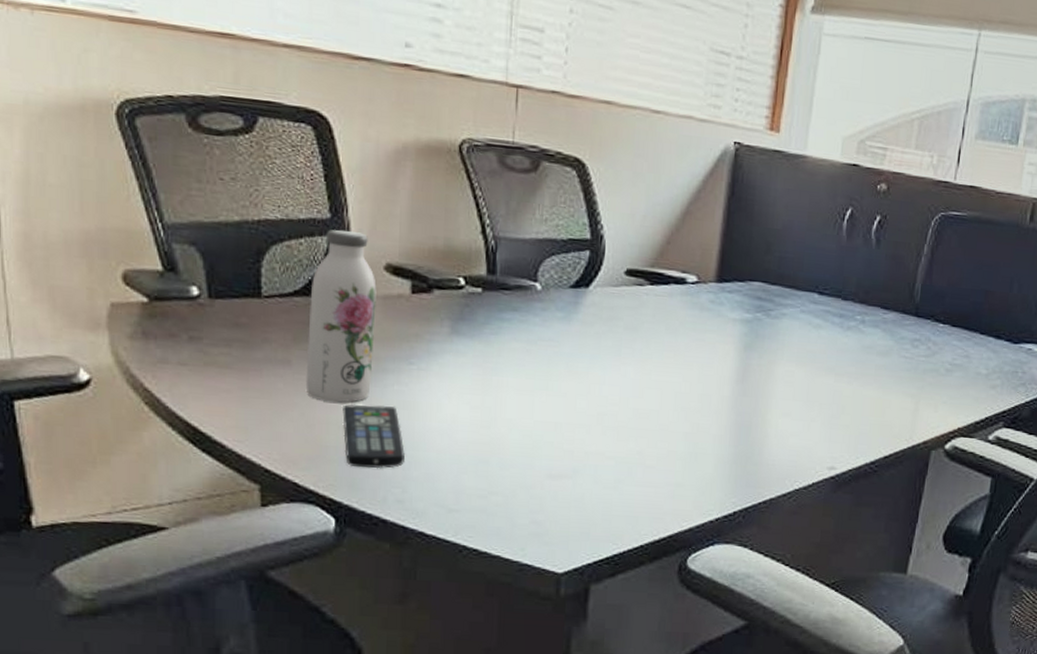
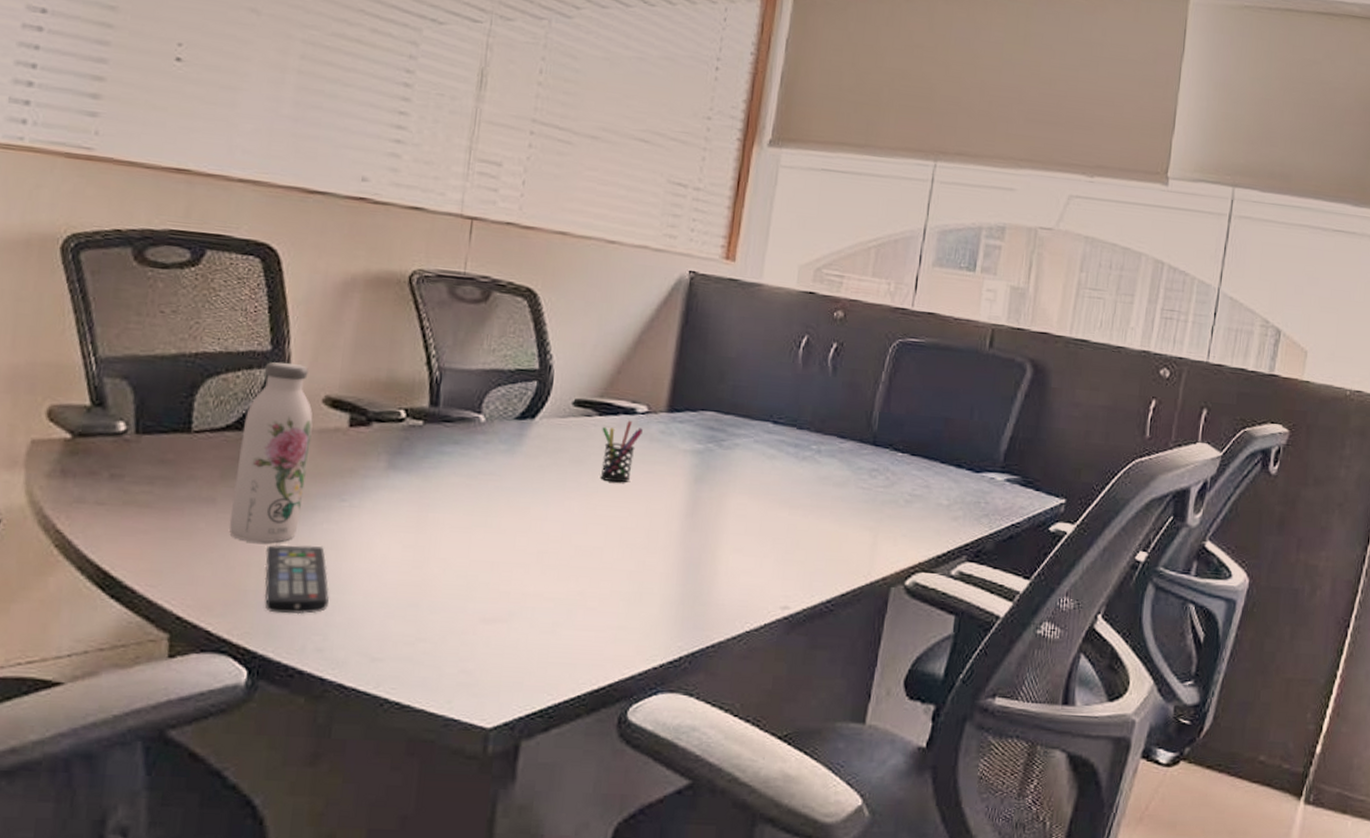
pen holder: none [654,290,693,350] -> present [600,420,643,483]

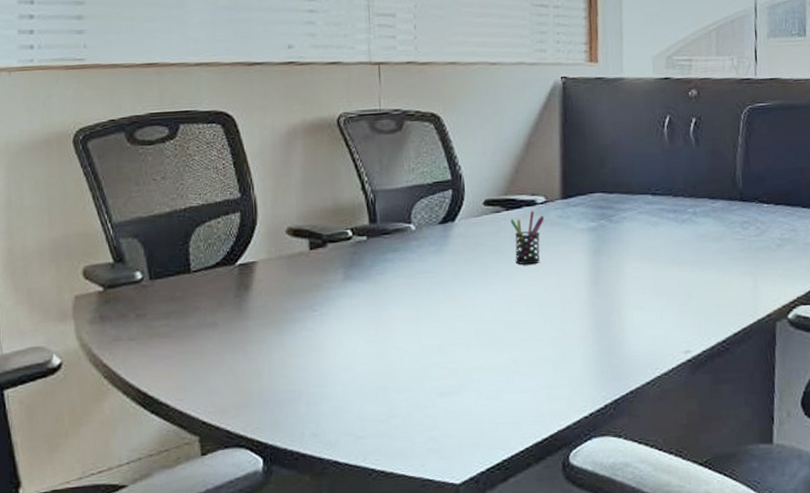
water bottle: present [229,362,313,543] -> none [229,205,283,354]
remote control: present [264,544,329,615] -> none [262,350,316,410]

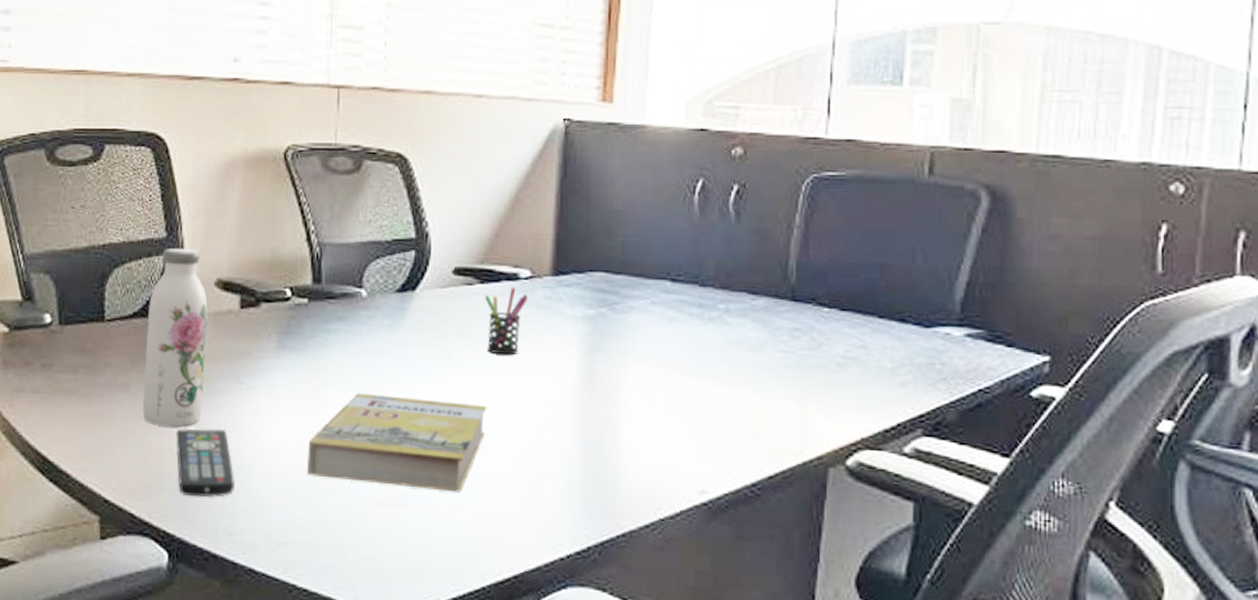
water bottle: none [229,205,283,354] -> present [142,248,208,427]
remote control: none [262,350,316,410] -> present [176,428,234,498]
book: none [376,305,519,379] -> present [307,392,487,493]

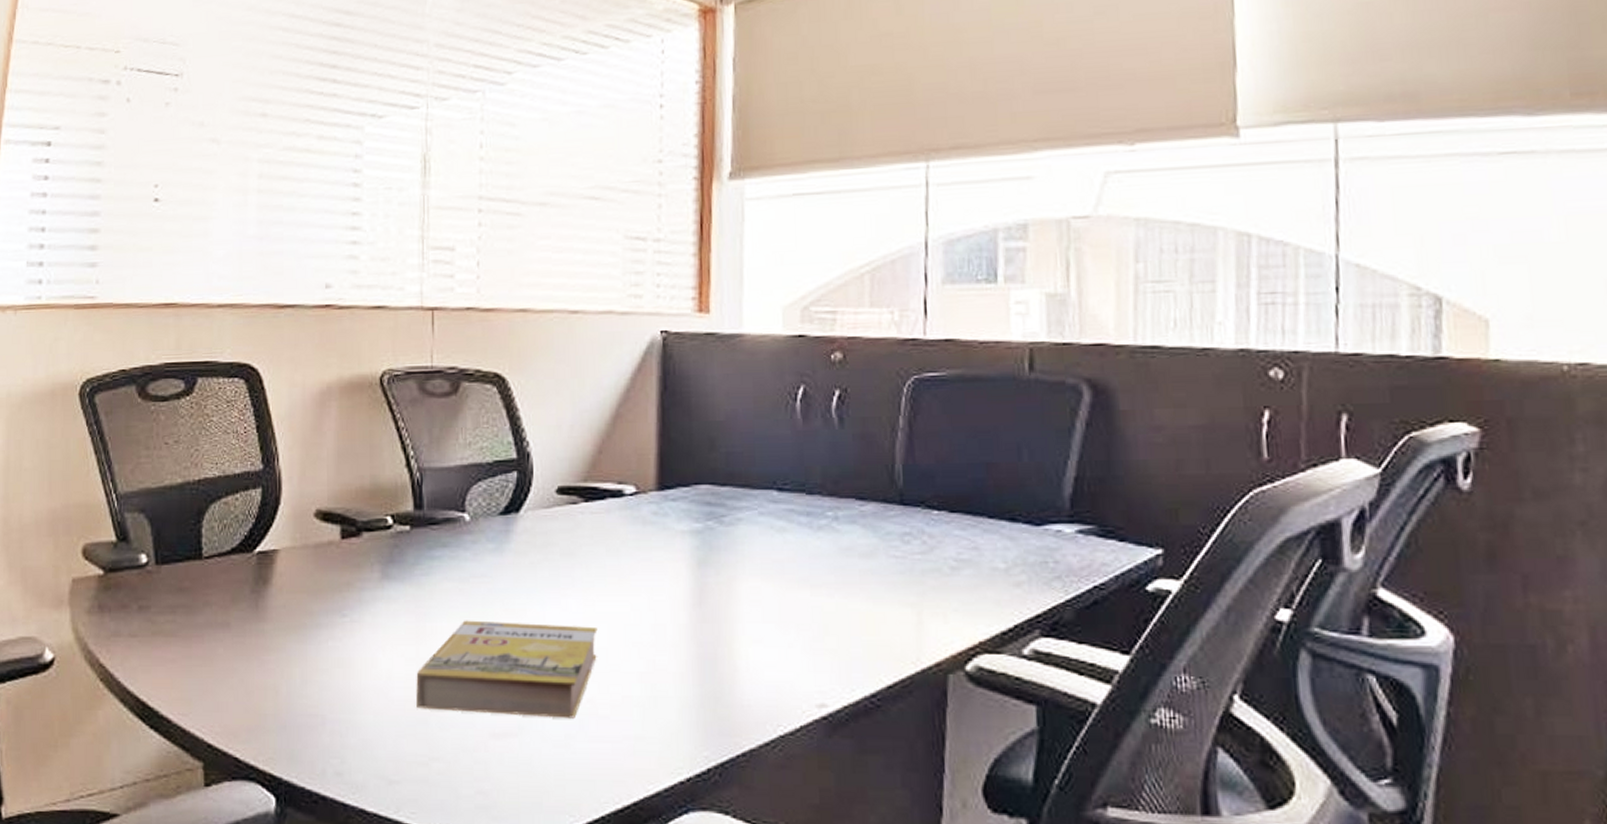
water bottle: present [142,248,208,427] -> none [244,479,308,665]
remote control: present [176,428,234,498] -> none [279,664,342,738]
pen holder: present [485,287,527,356] -> none [590,504,633,574]

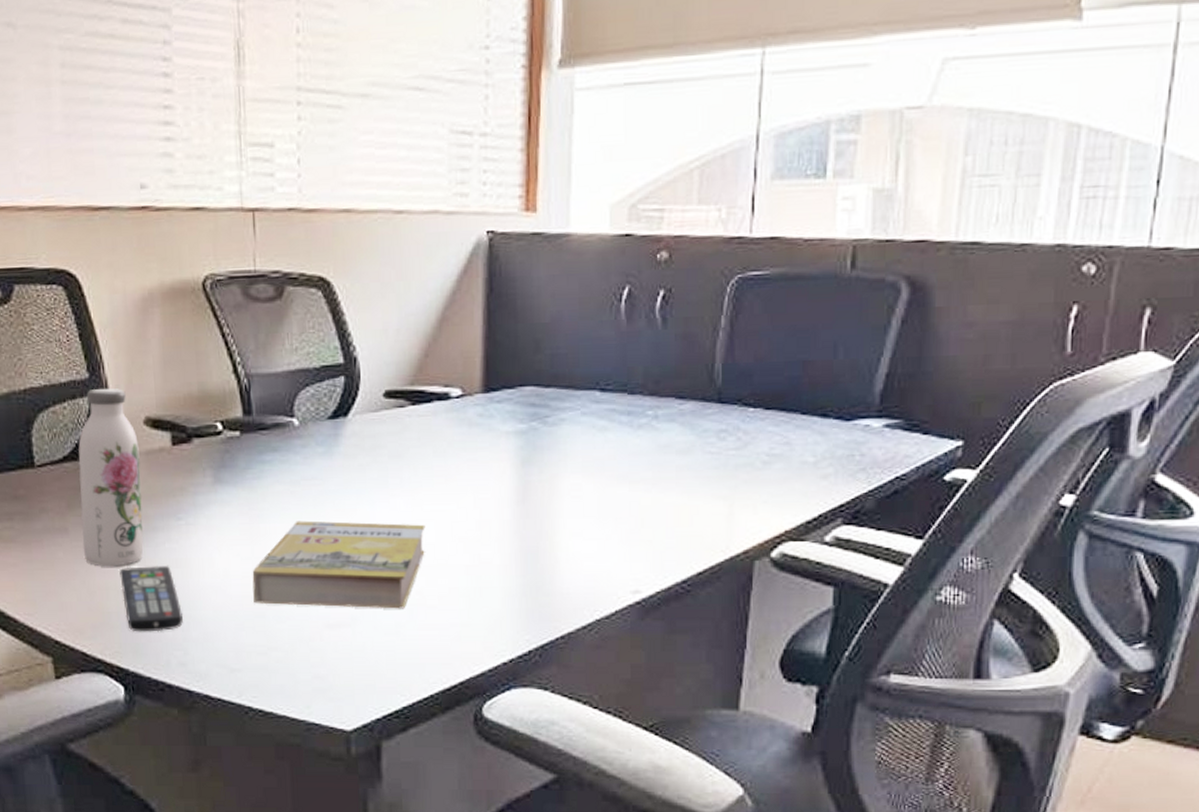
water bottle: none [244,479,308,665] -> present [78,388,144,567]
remote control: none [279,664,342,738] -> present [119,565,183,632]

